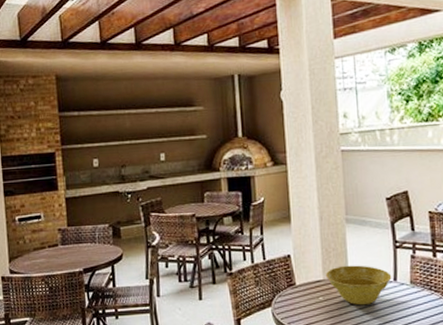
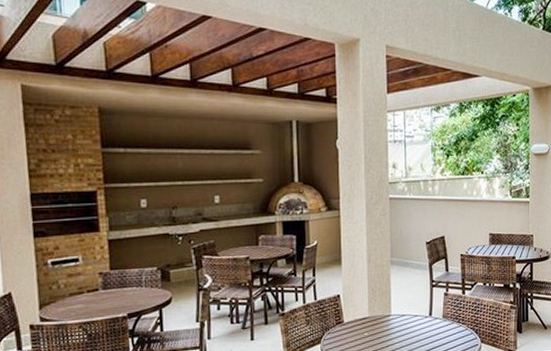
planter bowl: present [326,265,392,306] -> none [371,302,428,339]

